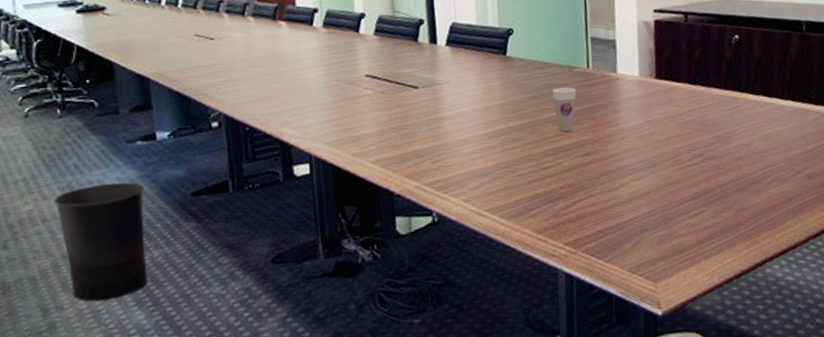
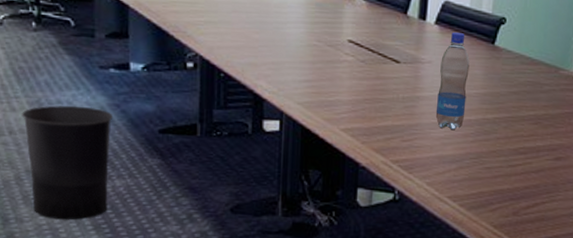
bottle: none [457,50,489,144] -> present [435,32,470,131]
cup: present [552,87,577,132] -> none [533,87,559,133]

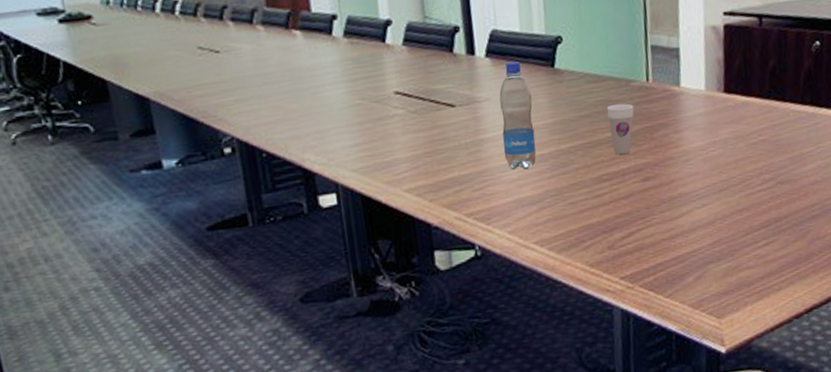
waste bin: present [22,105,113,220] -> none [54,216,167,345]
cup: none [533,87,559,133] -> present [606,103,634,155]

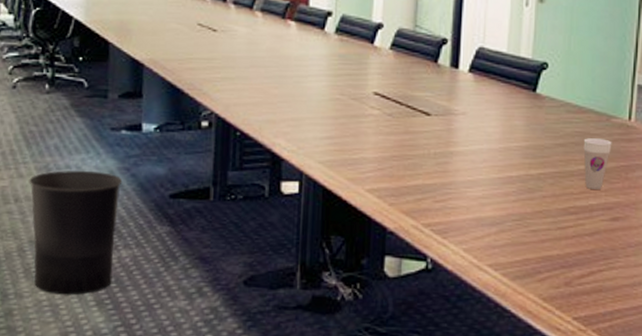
waste bin: none [54,216,167,345] -> present [29,170,123,295]
bottle: present [499,61,536,170] -> none [471,80,509,189]

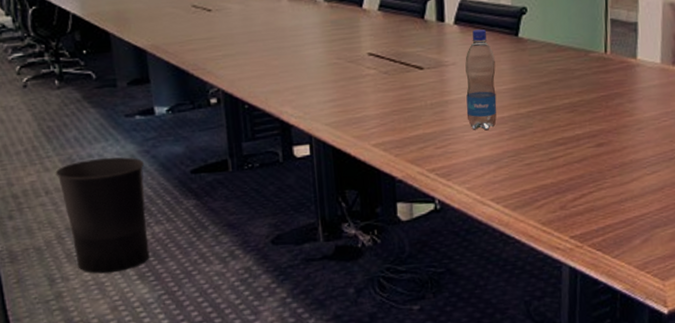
bottle: none [471,80,509,189] -> present [465,29,497,131]
cup: present [583,138,612,189] -> none [565,73,592,120]

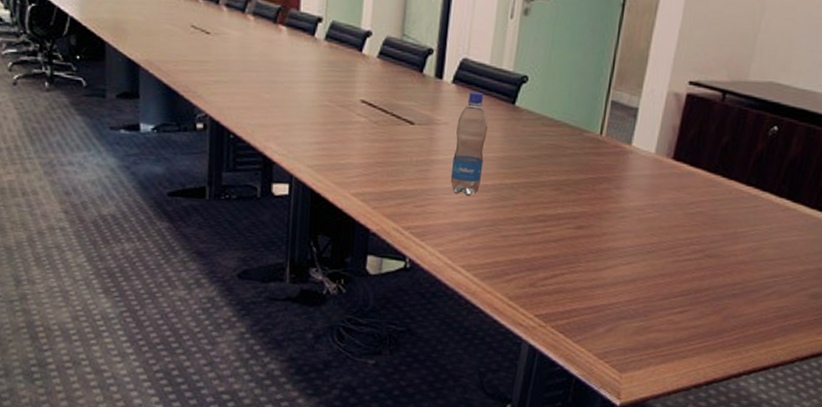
waste bin: present [55,156,150,273] -> none [34,167,123,283]

